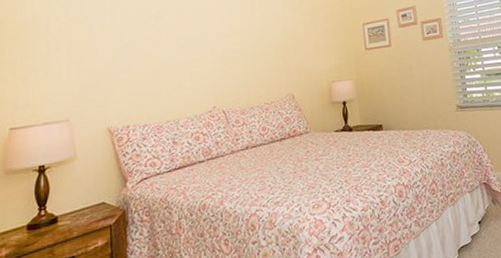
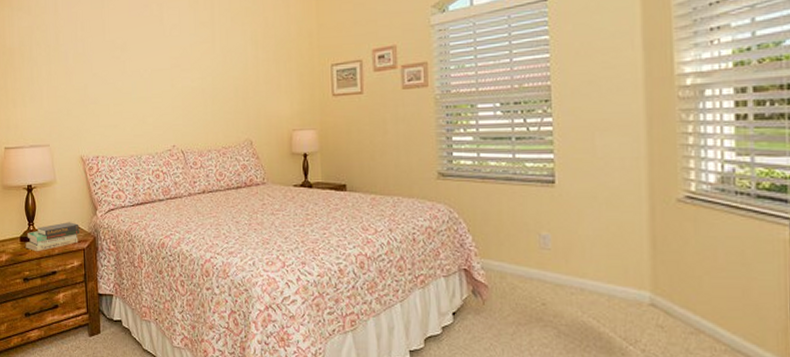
books: none [34,198,105,239] -> present [25,222,79,252]

